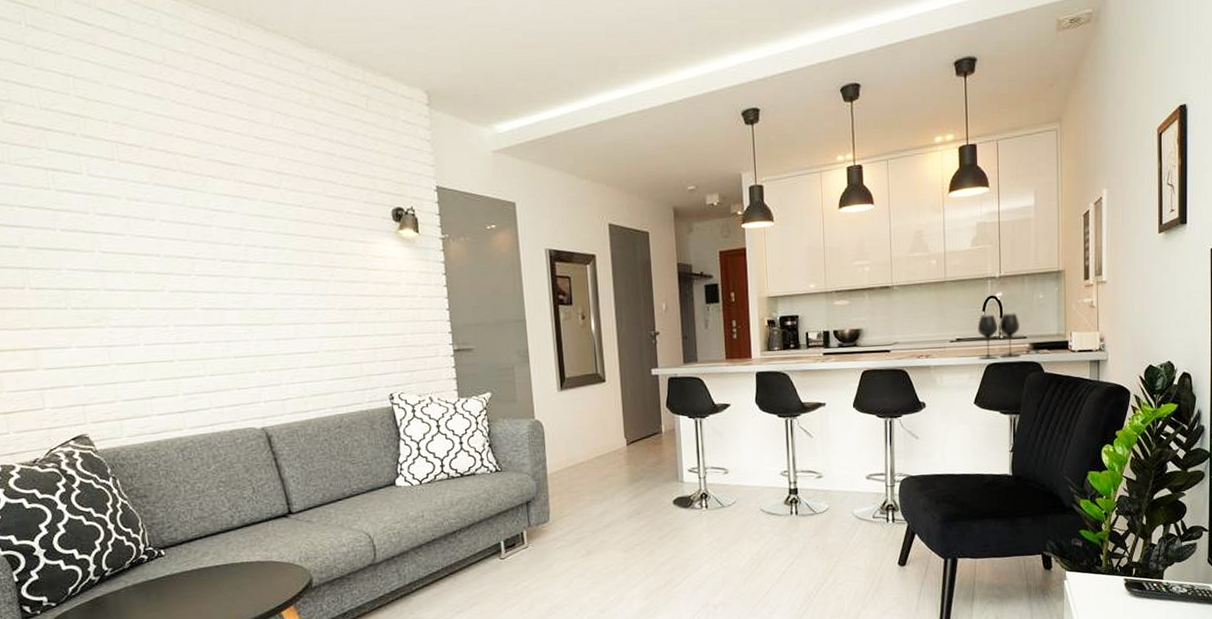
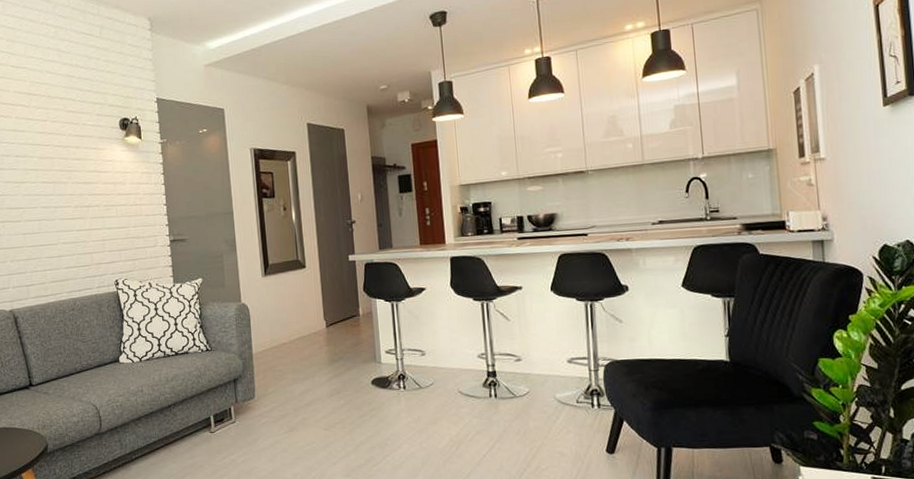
wine glass: present [977,313,1021,360] -> none [681,194,732,242]

